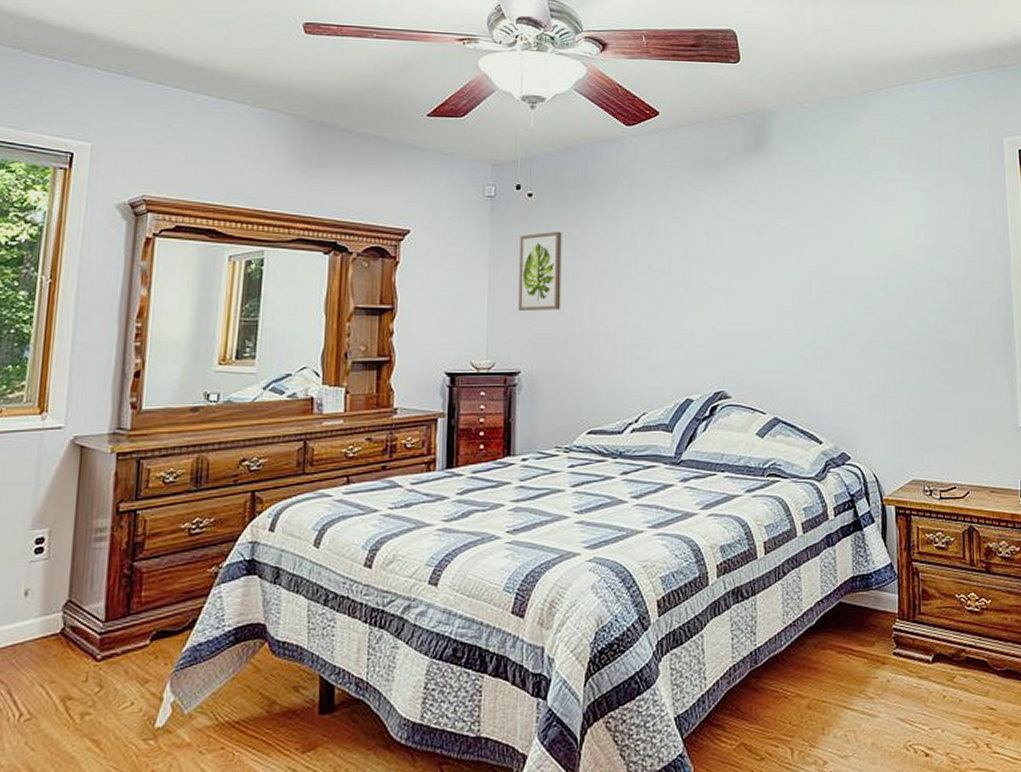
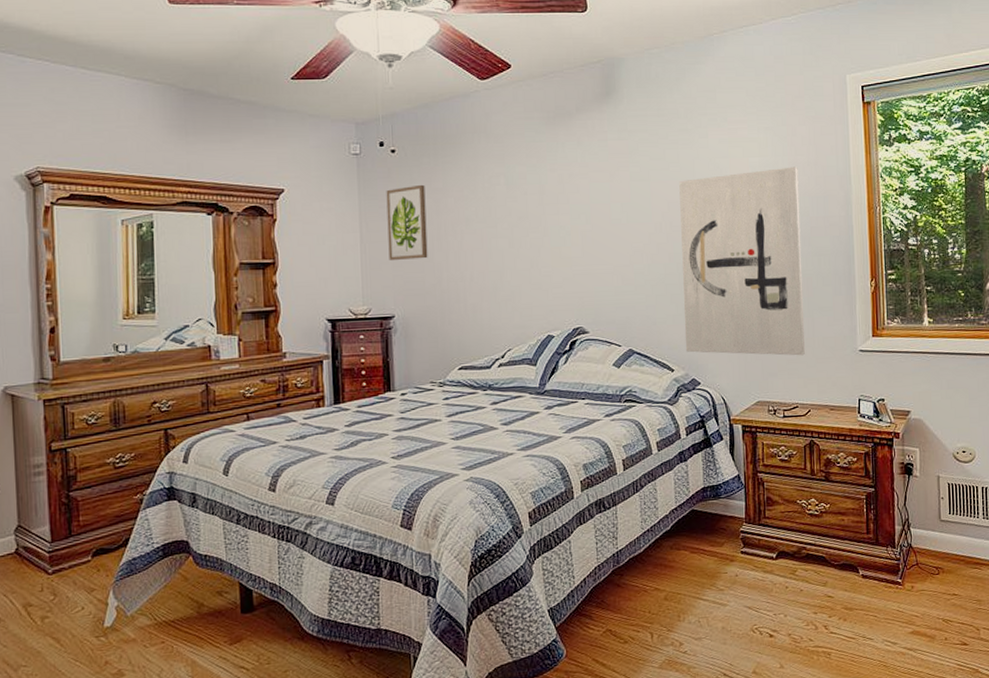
wall art: none [831,229,964,431] -> present [679,166,806,356]

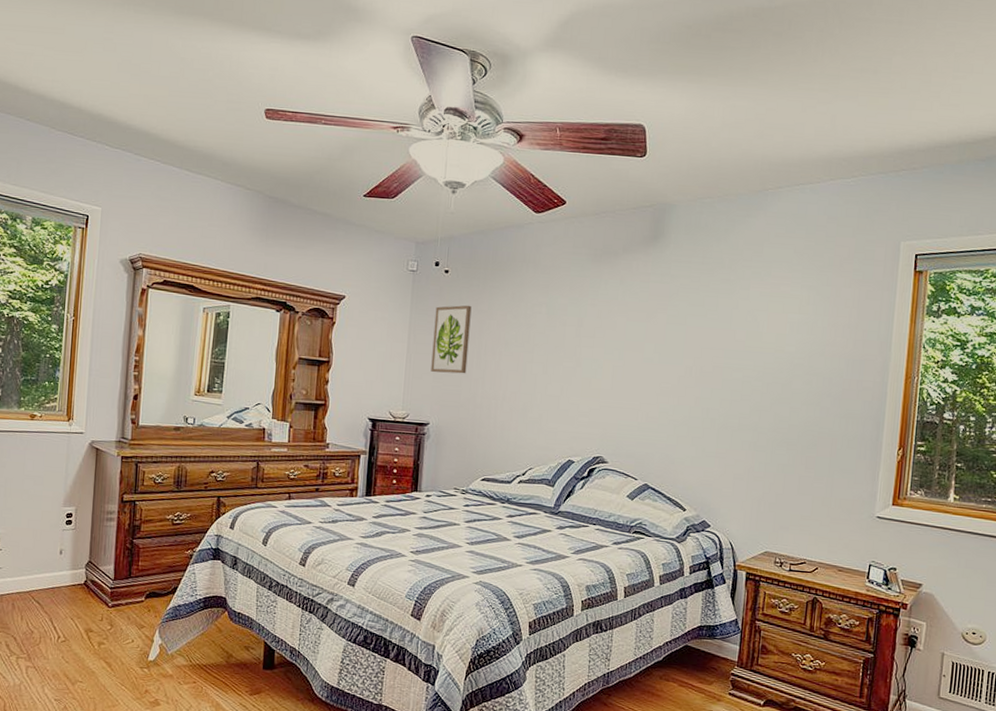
wall art: present [679,166,806,356] -> none [699,327,837,514]

